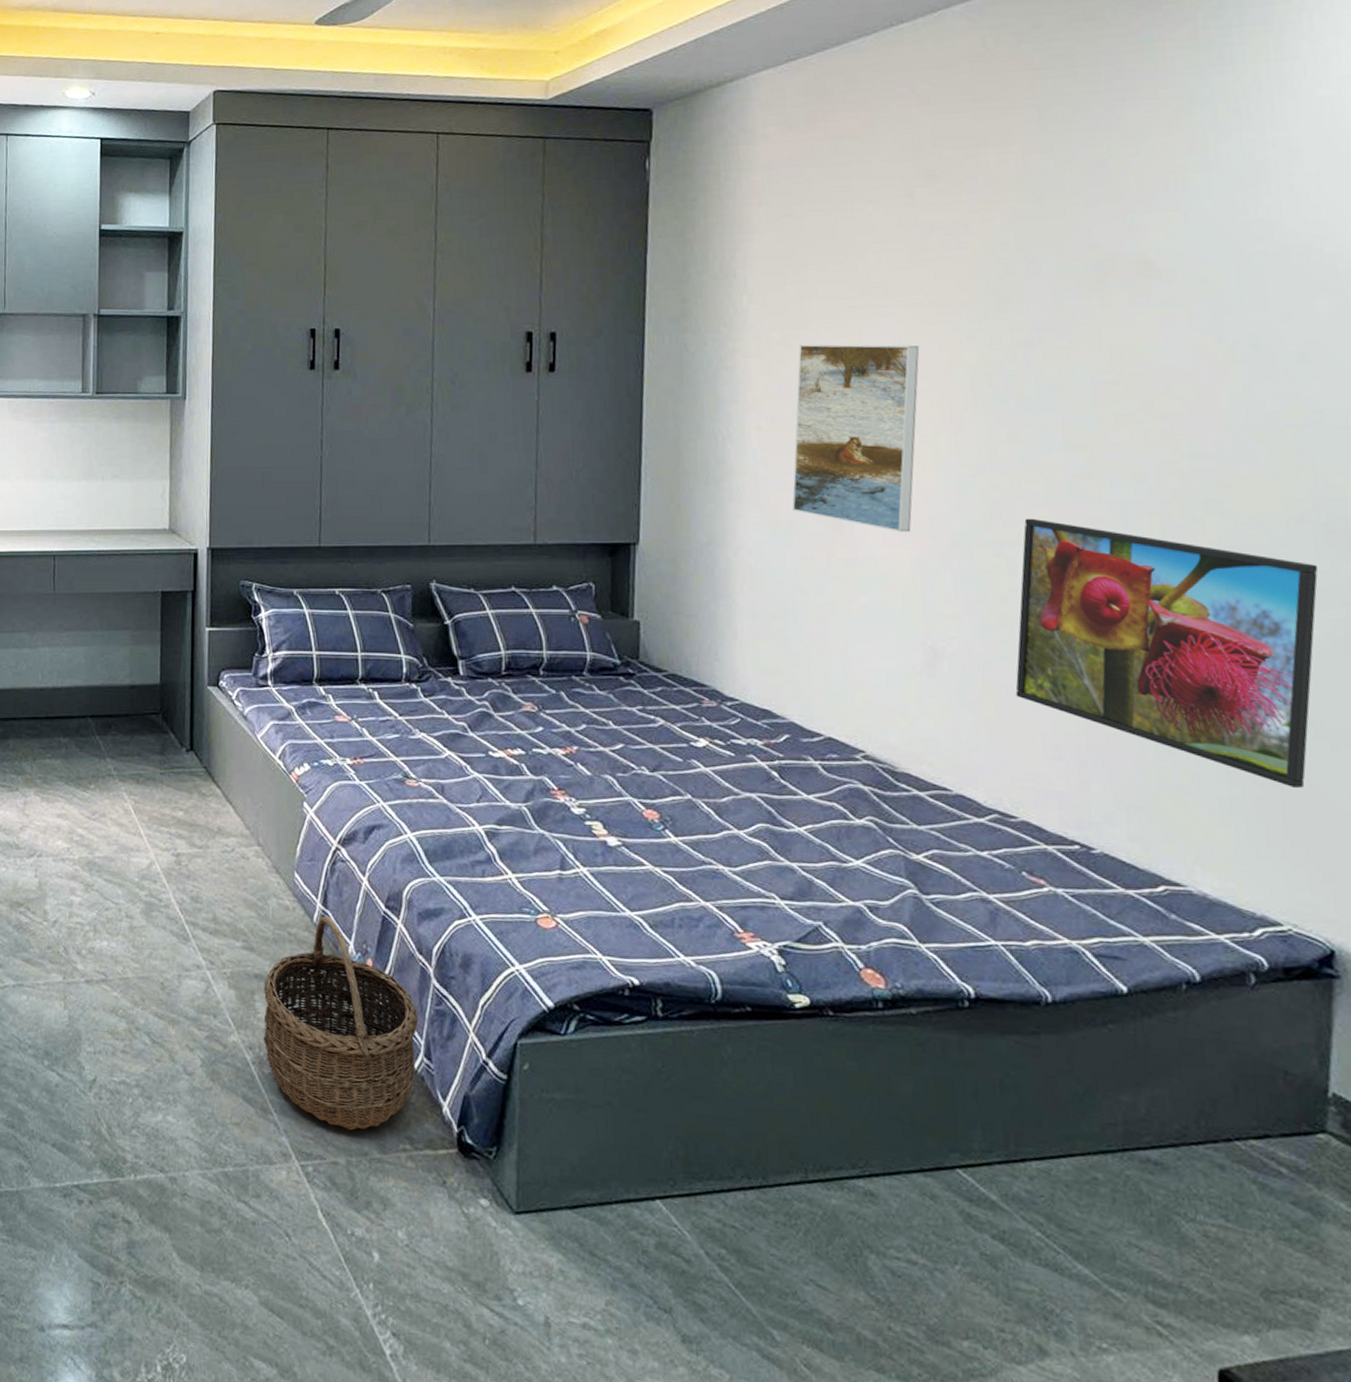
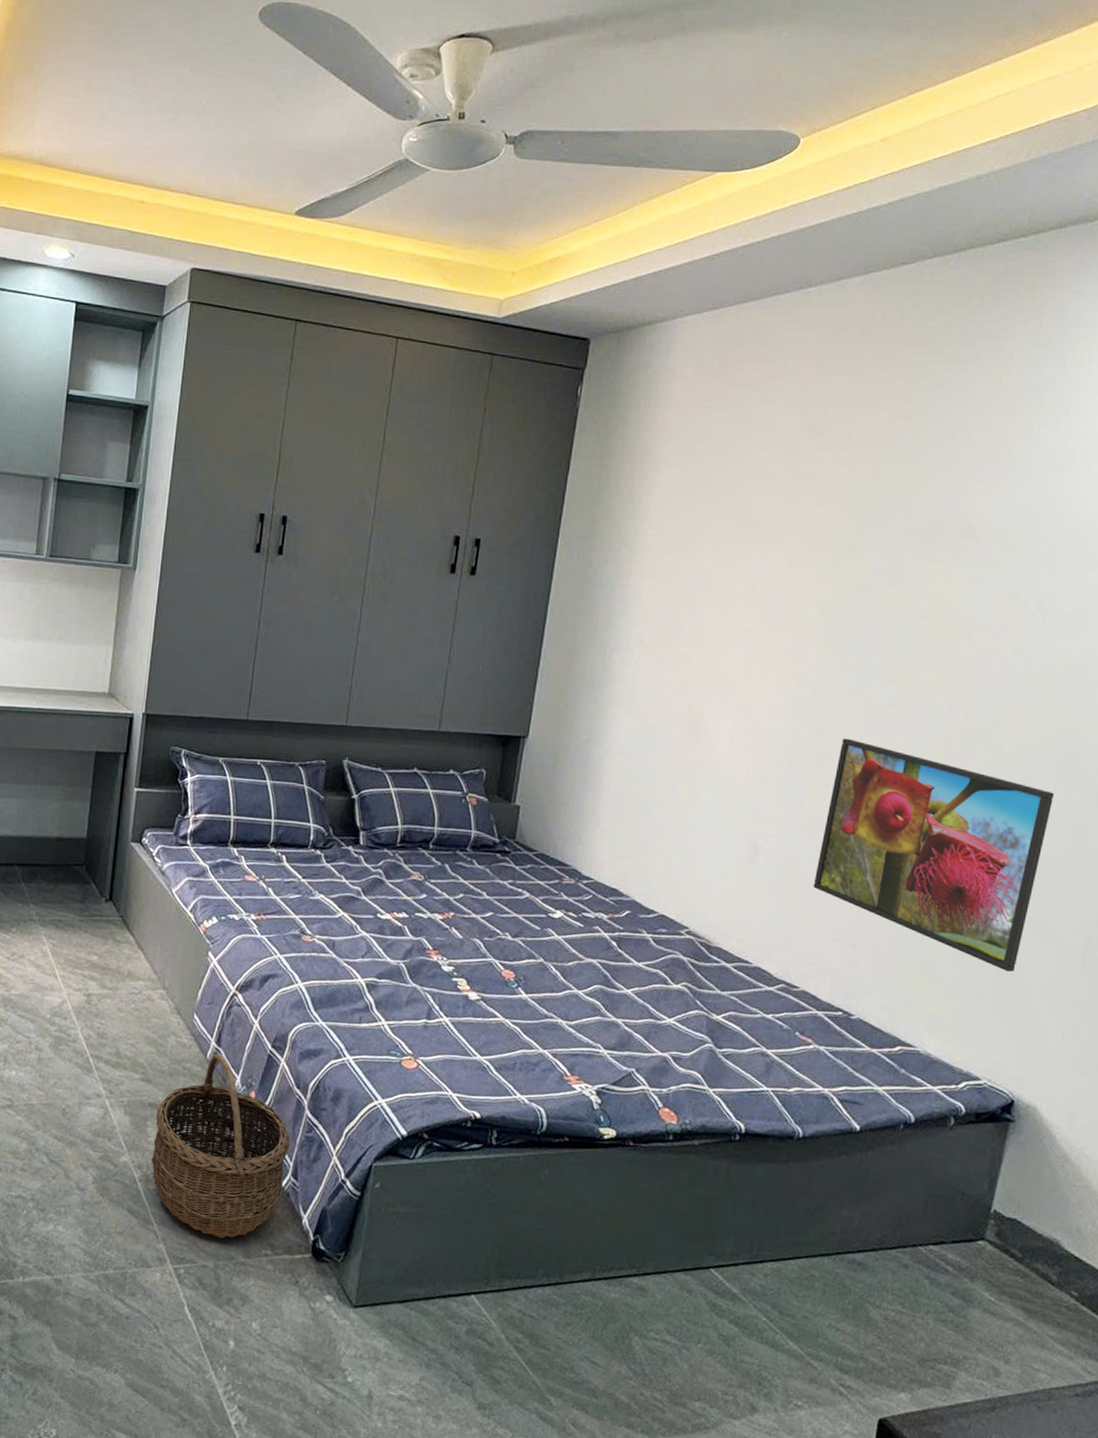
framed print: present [792,344,920,533] -> none [660,570,782,743]

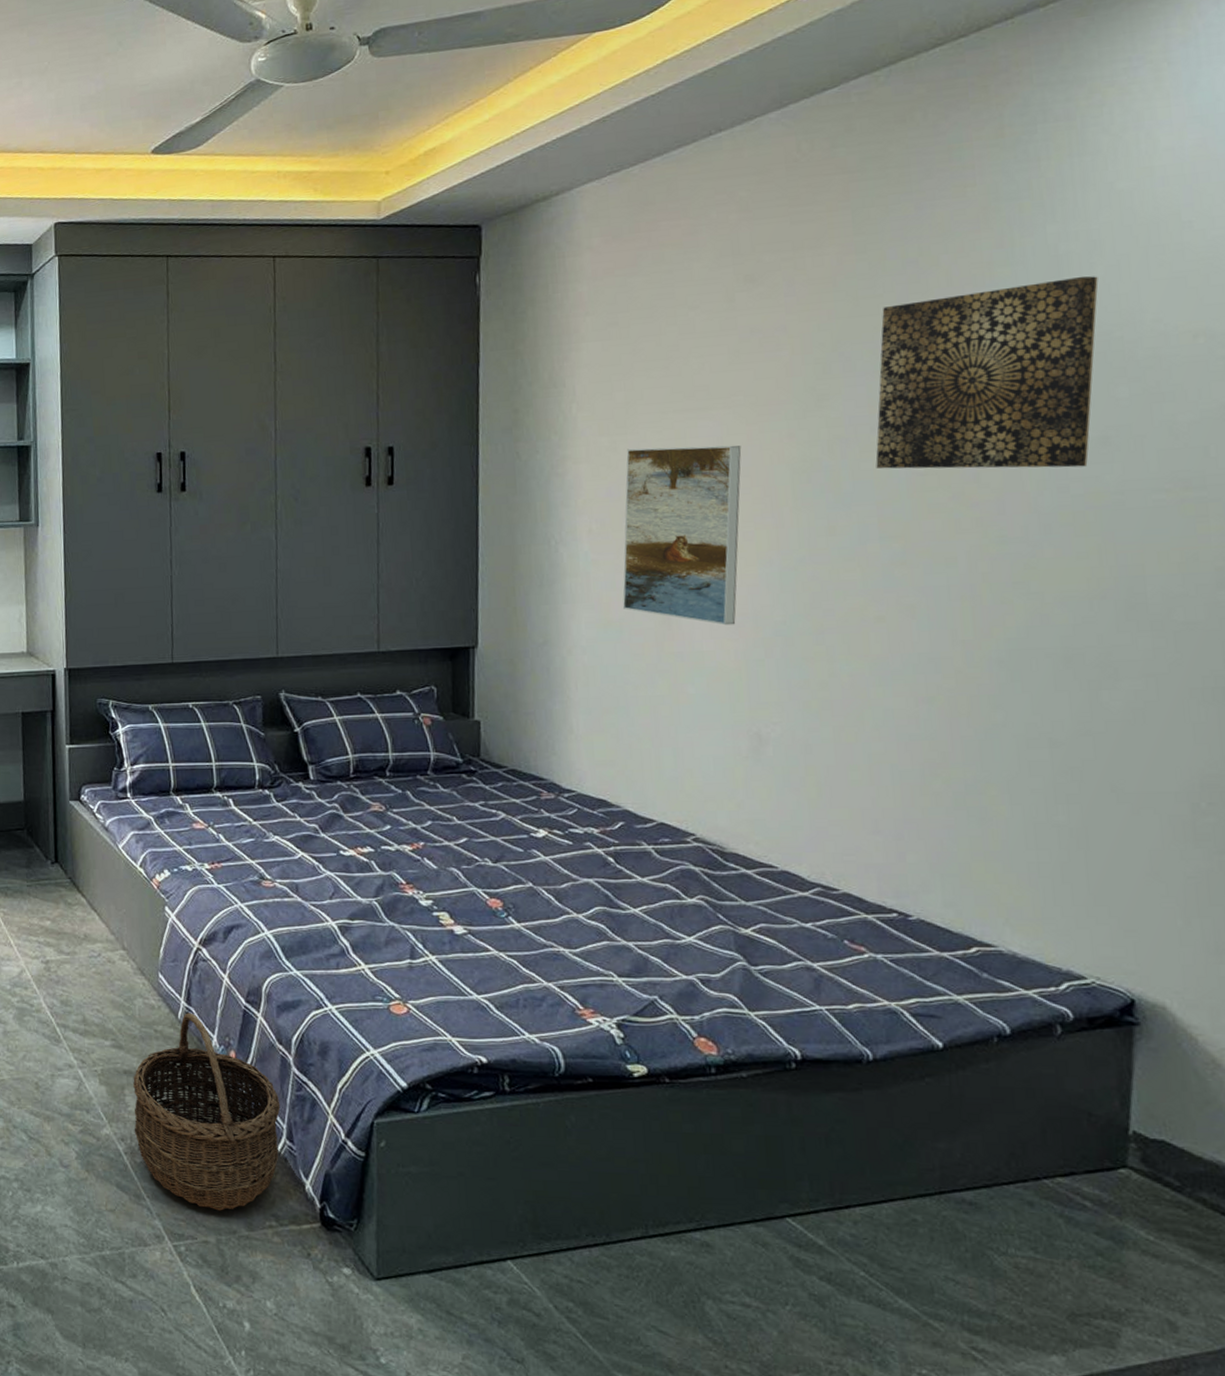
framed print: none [660,570,782,743] -> present [622,445,742,626]
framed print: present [813,738,1055,972] -> none [836,606,1119,850]
wall art: none [889,470,1093,639] -> present [875,276,1099,469]

